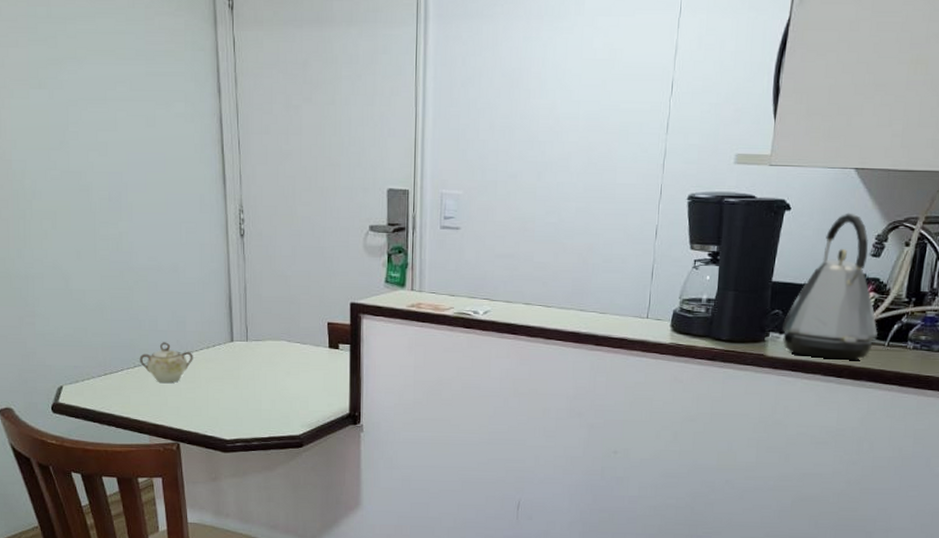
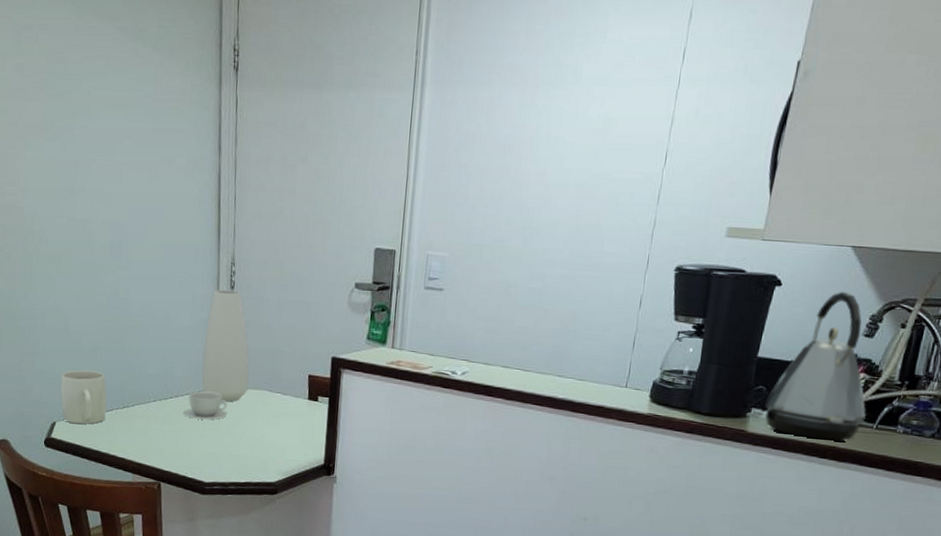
mug: none [65,329,116,386] -> present [60,370,107,424]
sugar bowl: present [139,342,193,384] -> none [128,385,179,425]
teacup: none [198,345,245,375] -> present [183,391,228,420]
vase: none [216,238,266,355] -> present [201,289,249,402]

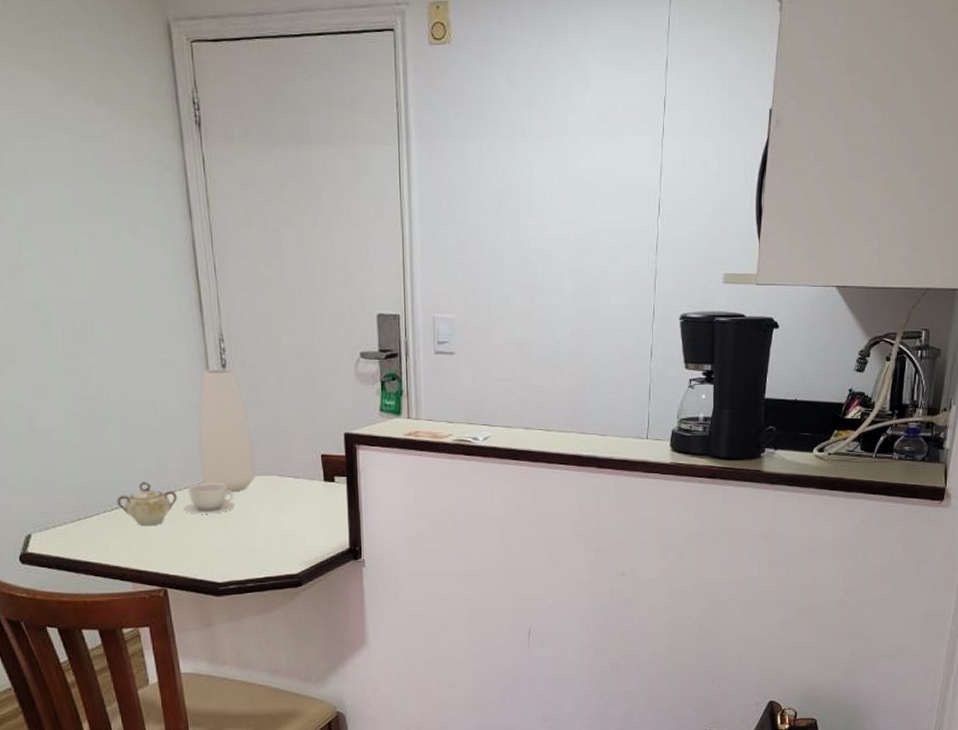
mug: present [60,370,107,424] -> none [31,471,92,533]
sugar bowl: none [128,385,179,425] -> present [117,482,177,526]
kettle: present [764,291,866,441] -> none [776,329,865,473]

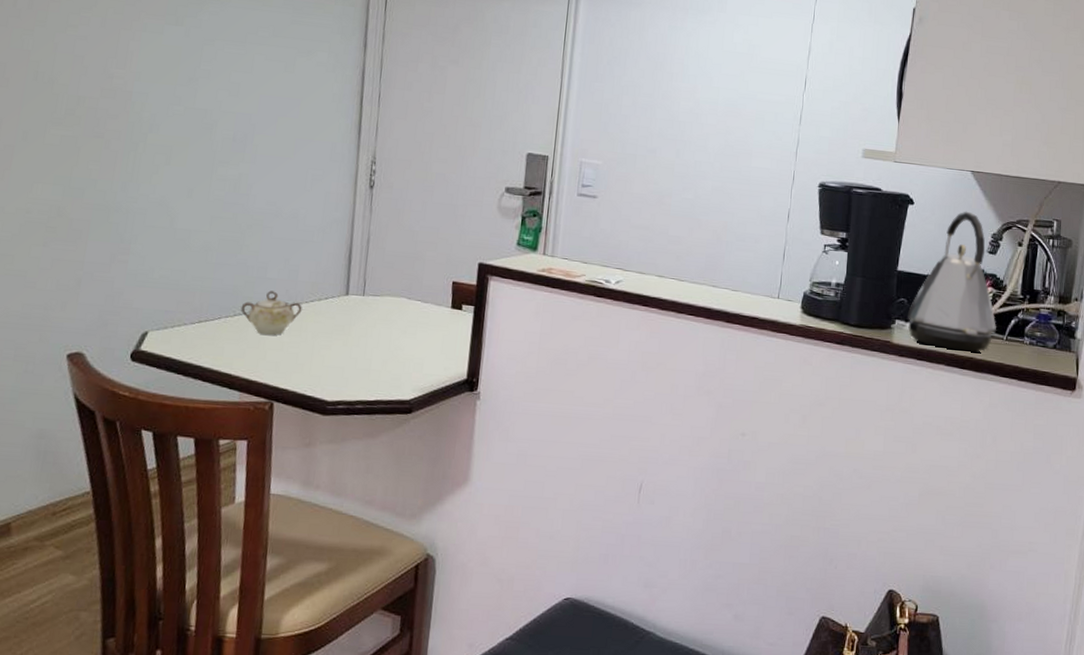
teacup: present [183,482,235,514] -> none [306,297,359,330]
vase: present [198,369,255,492] -> none [330,188,387,310]
kettle: none [776,329,865,473] -> present [907,211,996,352]

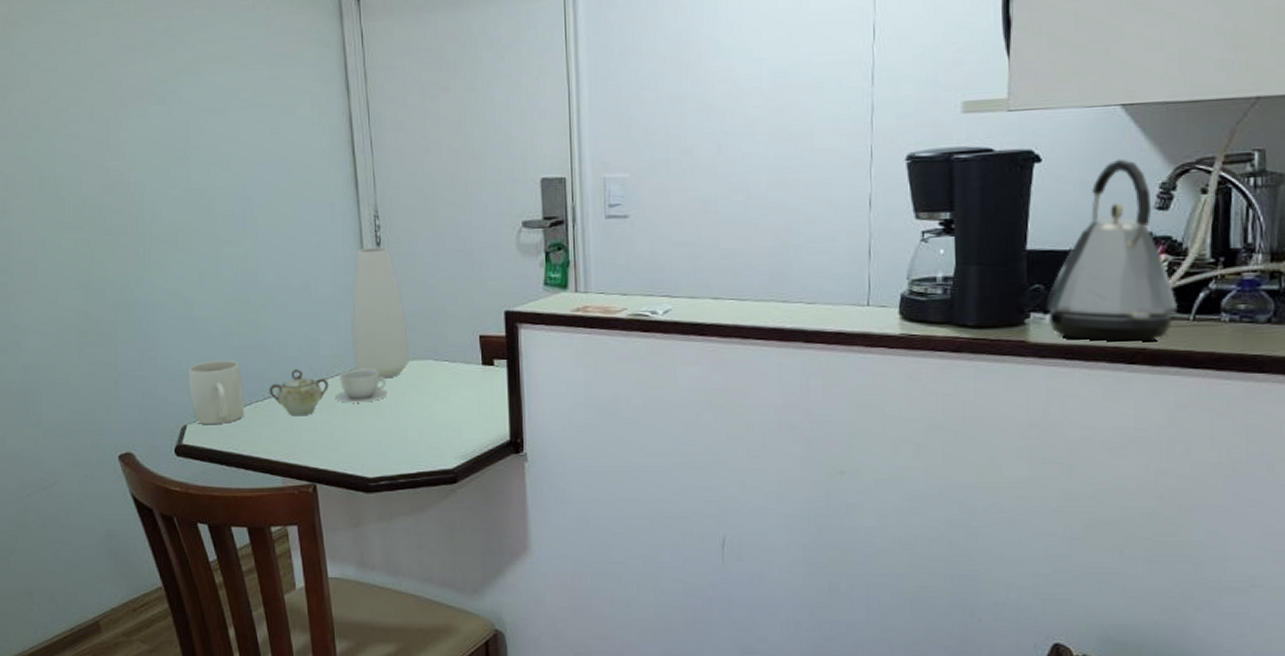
mug: none [156,272,216,335] -> present [188,359,244,424]
teacup: none [306,297,359,330] -> present [334,368,387,403]
vase: none [330,188,387,310] -> present [351,247,409,379]

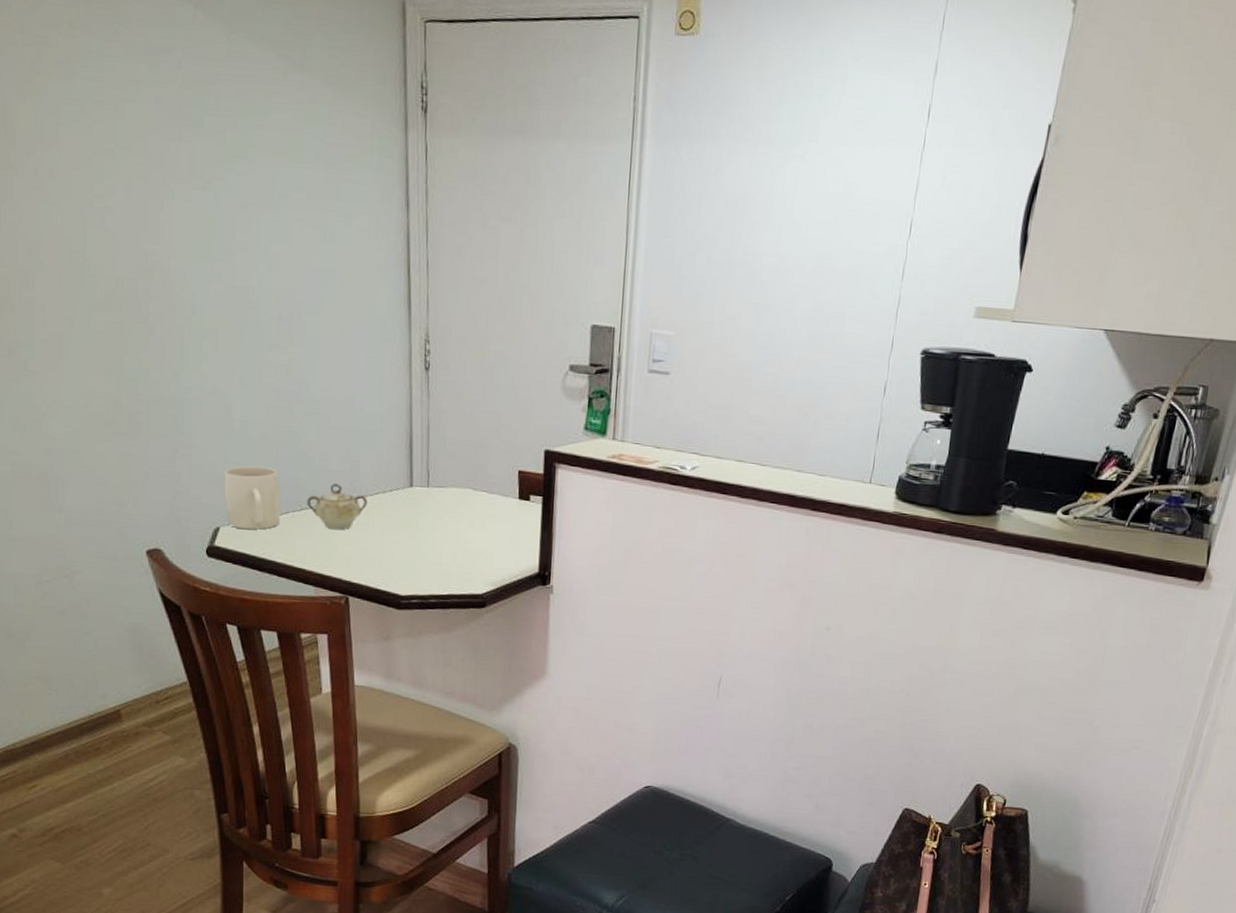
teacup: present [334,368,387,403] -> none [372,489,425,523]
vase: present [351,247,409,379] -> none [393,371,450,502]
kettle: present [1045,158,1177,342] -> none [1015,378,1118,540]

